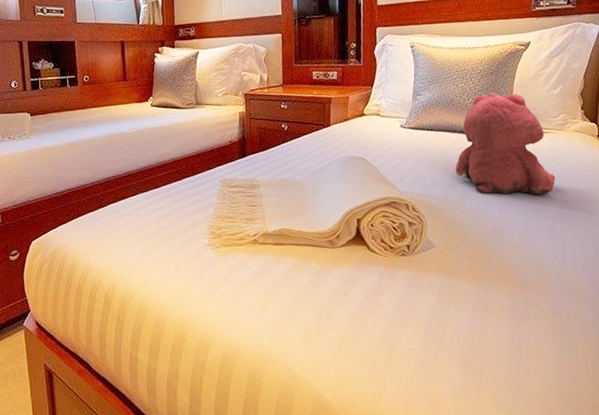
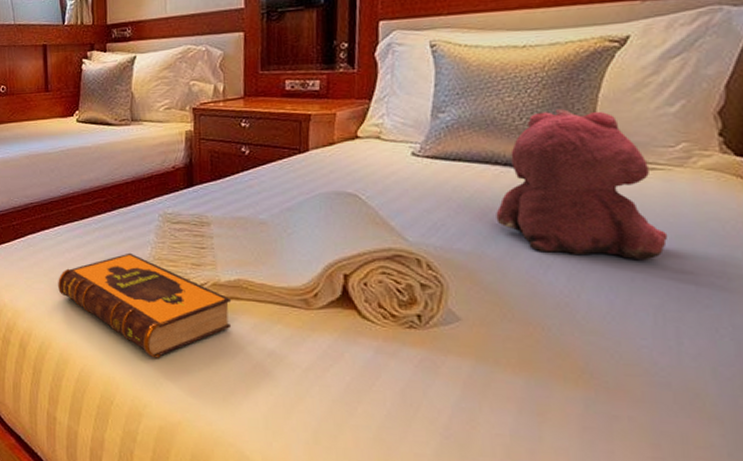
hardback book: none [137,213,277,299] -> present [58,252,232,358]

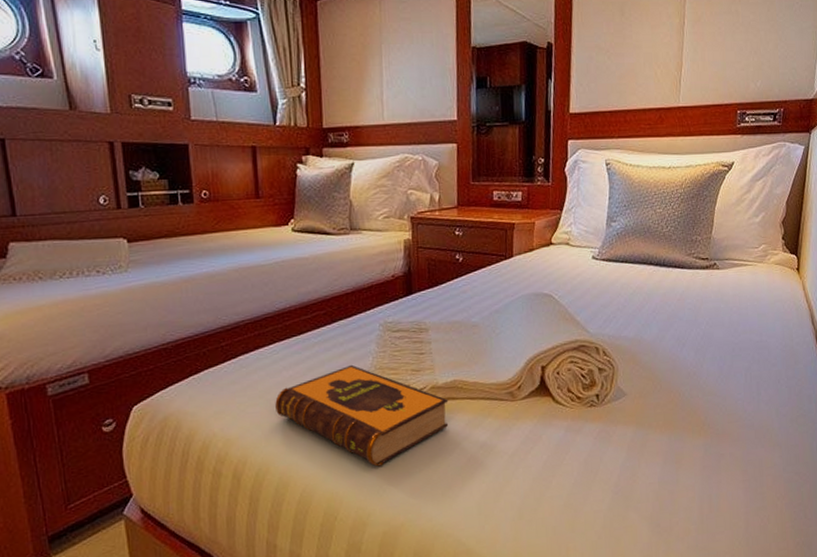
teddy bear: present [496,109,668,261] -> none [650,219,754,335]

